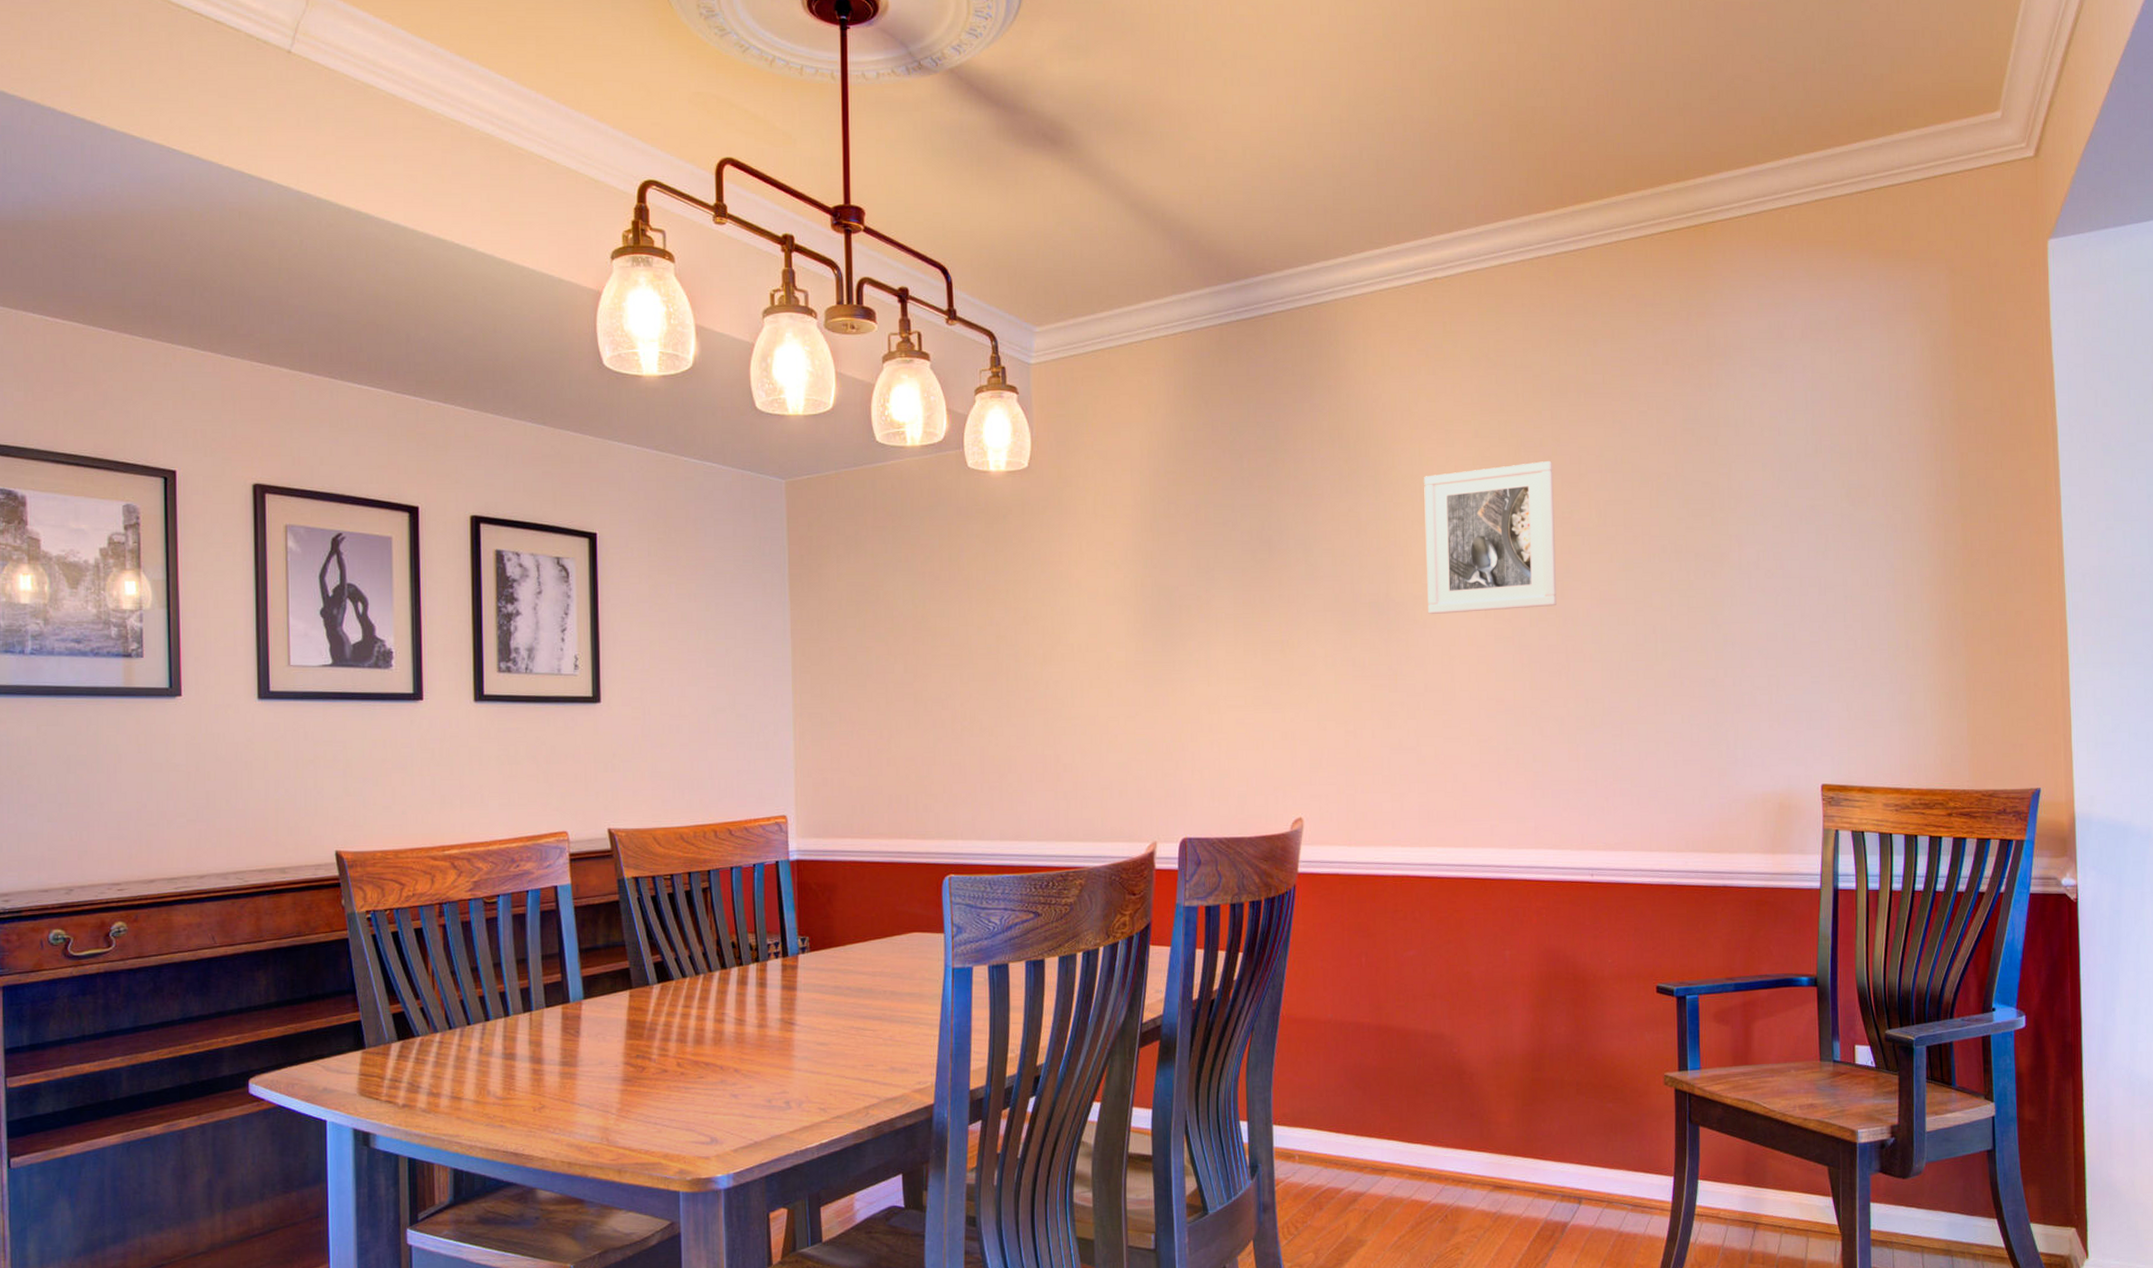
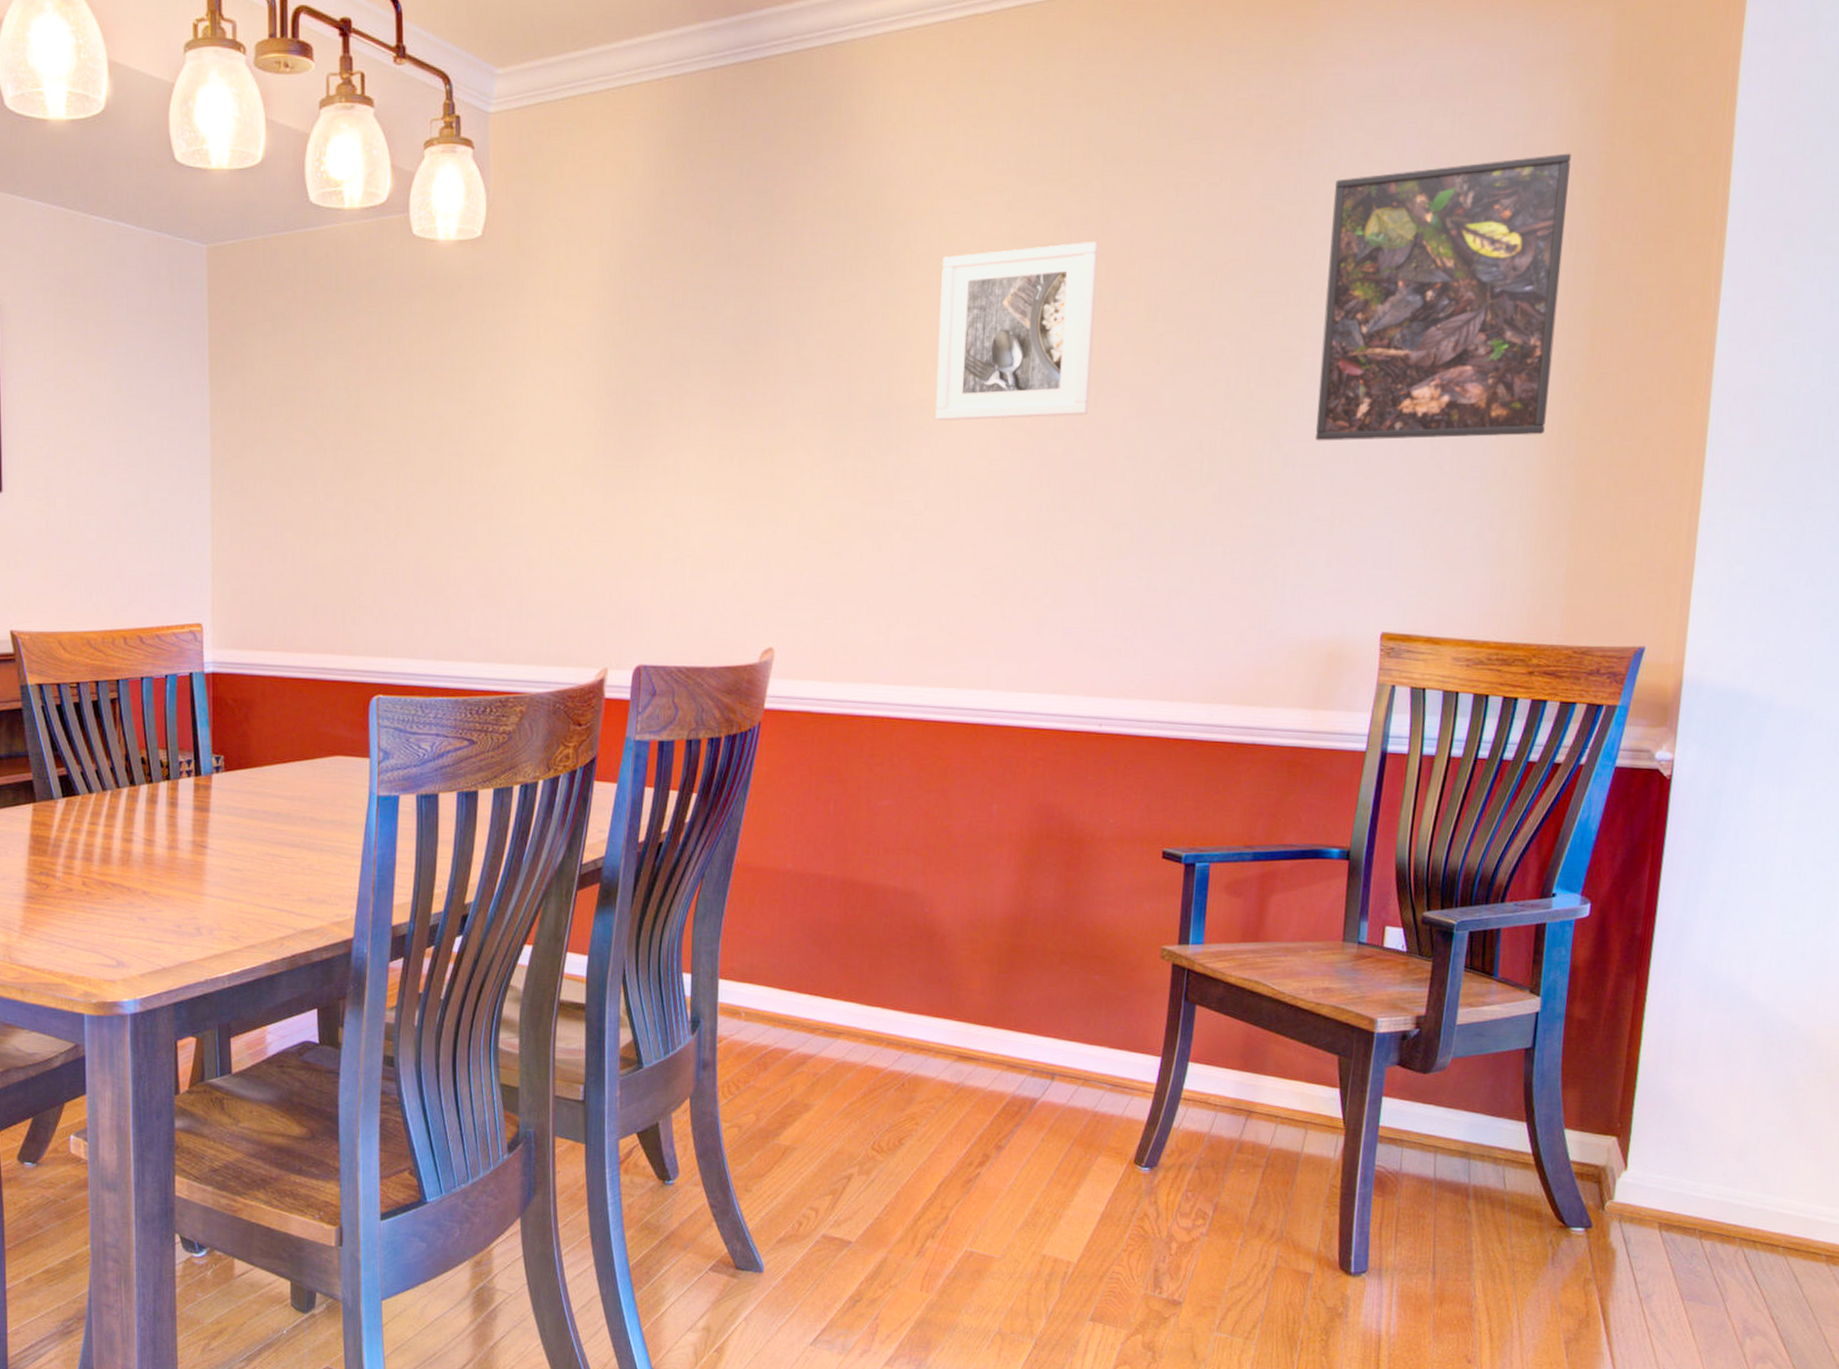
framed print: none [1742,382,1935,623] -> present [1315,153,1571,441]

